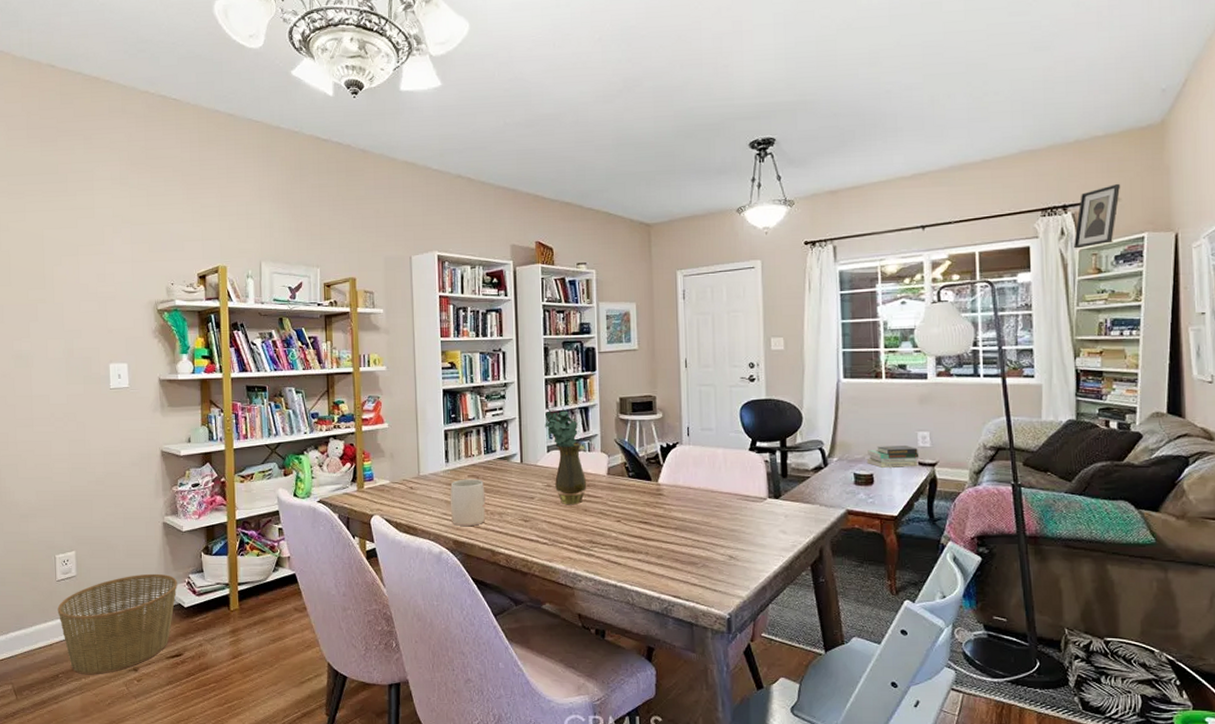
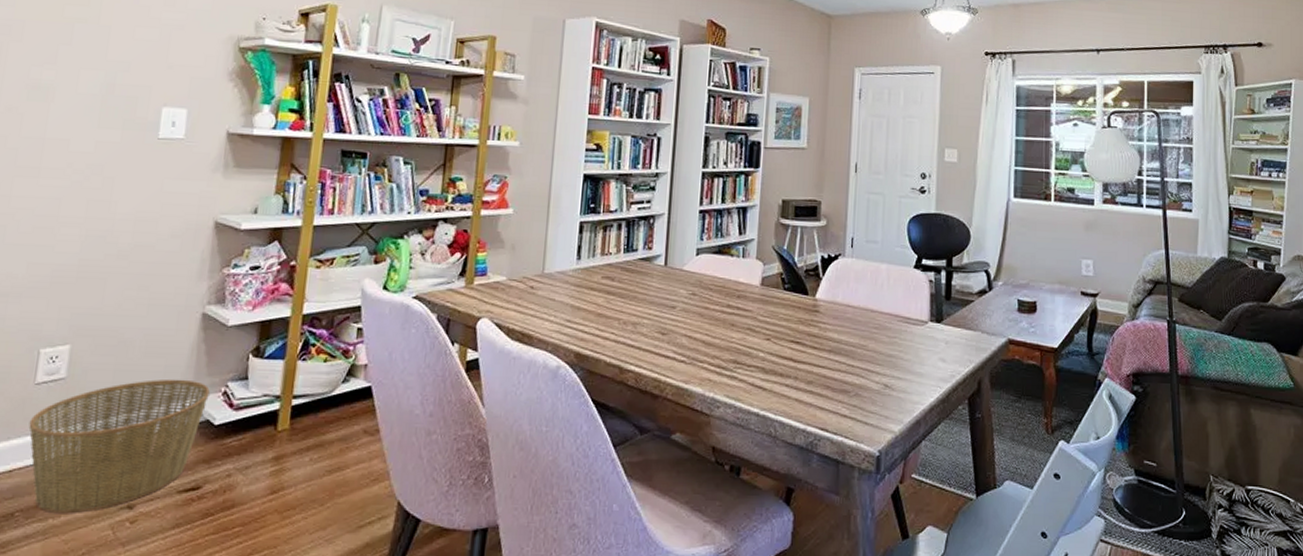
mug: present [449,479,486,527] -> none [575,280,620,338]
vase: present [545,407,587,505] -> none [696,204,737,318]
books: present [866,446,920,468] -> none [1031,272,1082,296]
picture frame: present [1074,183,1121,249] -> none [1232,29,1274,88]

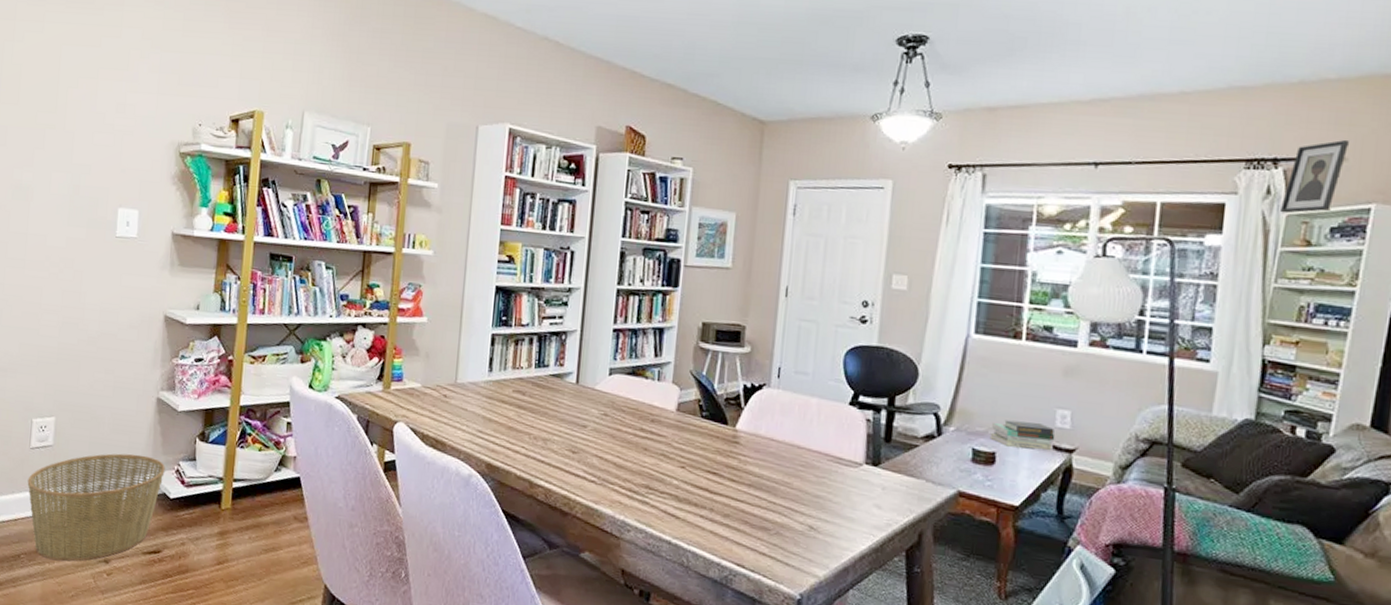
books: none [1031,272,1082,296] -> present [989,420,1056,450]
picture frame: none [1232,29,1274,88] -> present [1280,139,1350,214]

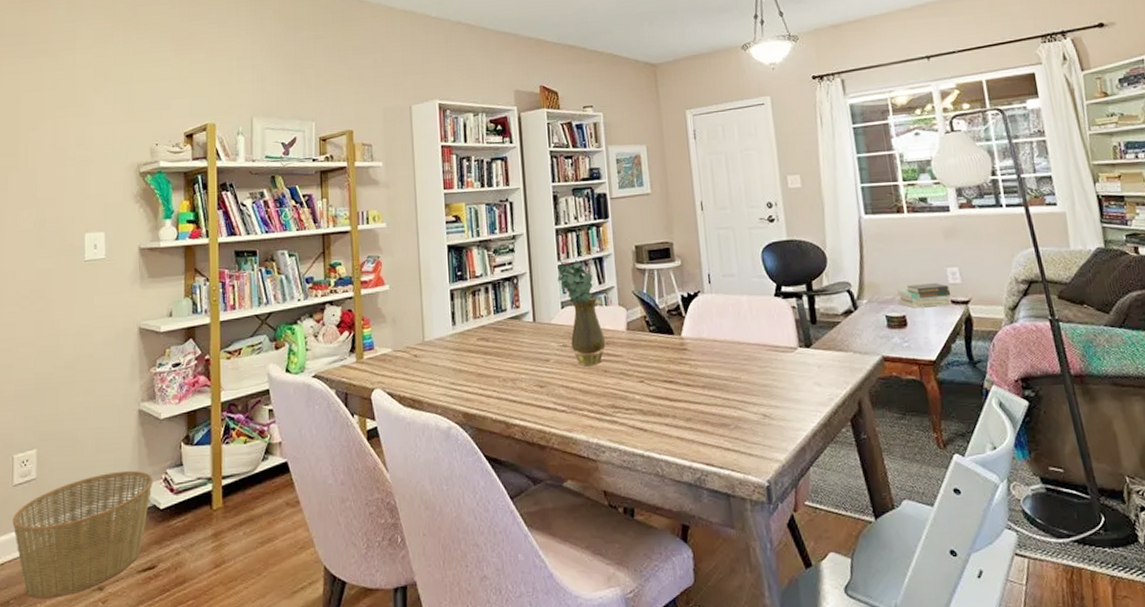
vase: none [609,322,652,441] -> present [557,259,606,367]
picture frame: present [1280,139,1350,214] -> none [1076,8,1115,74]

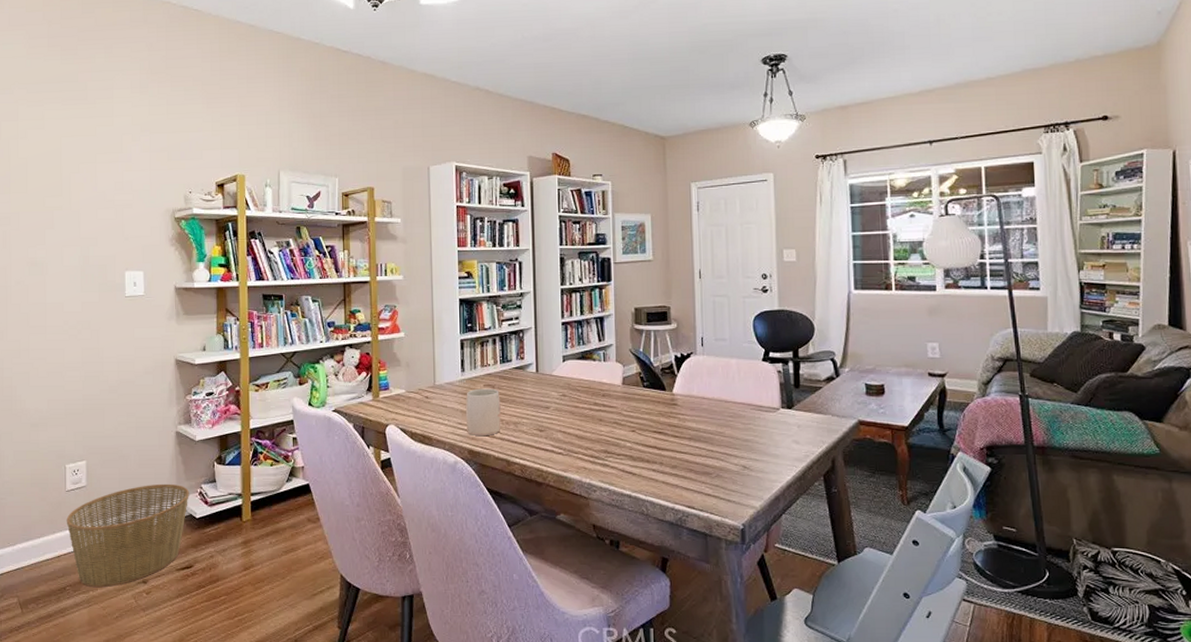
mug: none [457,342,498,397] -> present [465,388,501,437]
vase: present [557,259,606,367] -> none [560,317,602,415]
books: present [897,283,951,308] -> none [877,356,929,378]

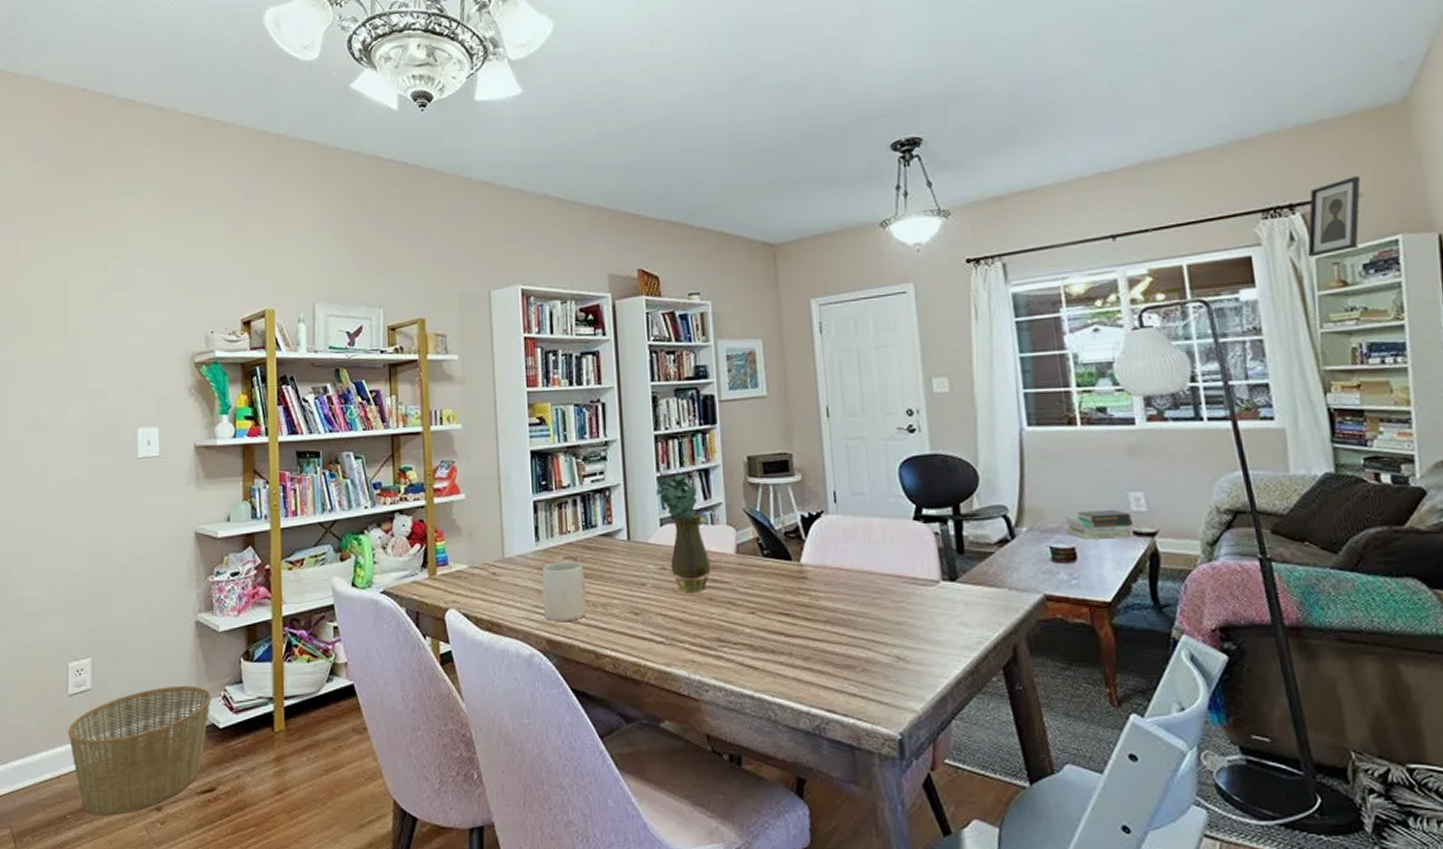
vase: none [560,317,602,415] -> present [656,470,712,593]
books: none [877,356,929,378] -> present [1065,510,1134,539]
picture frame: none [1076,101,1120,165] -> present [1307,175,1361,258]

